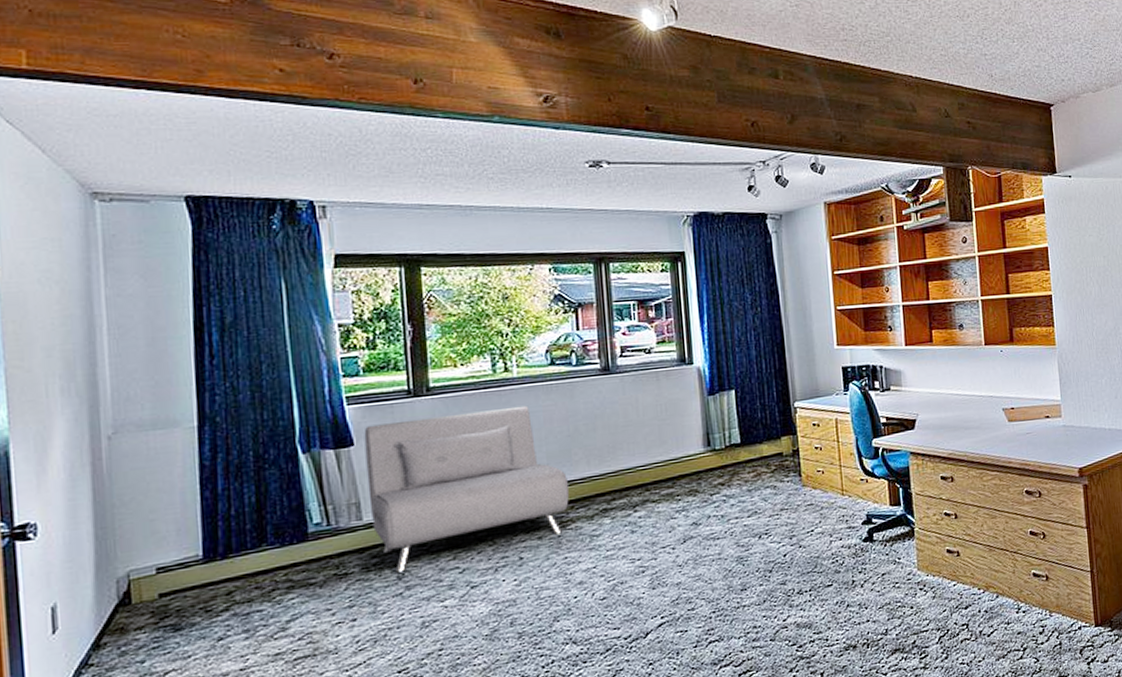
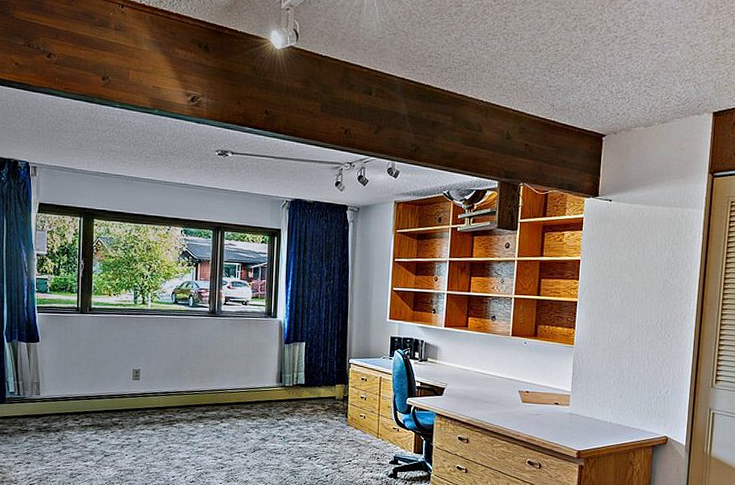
sofa: present [364,405,569,573] -> none [45,329,177,436]

